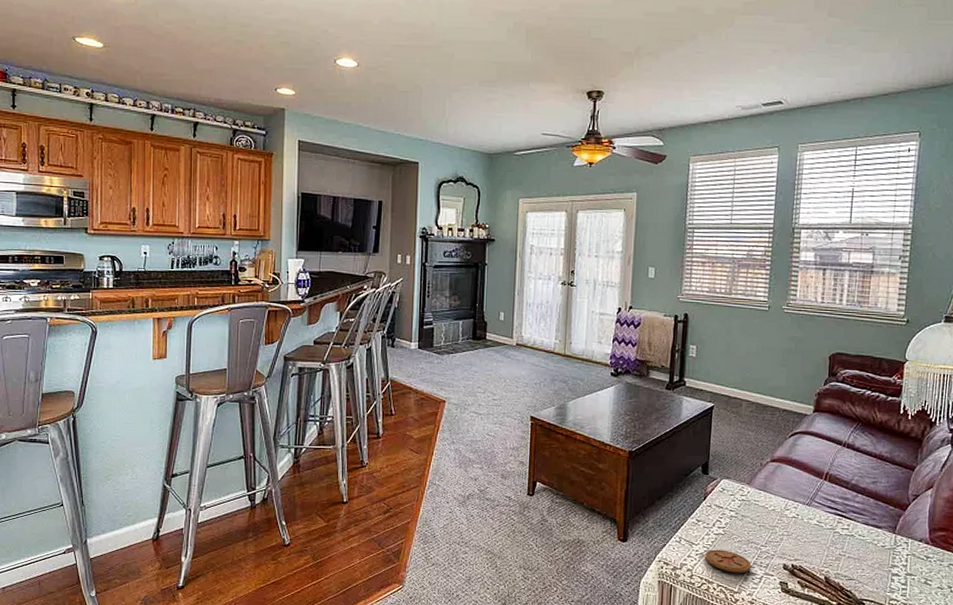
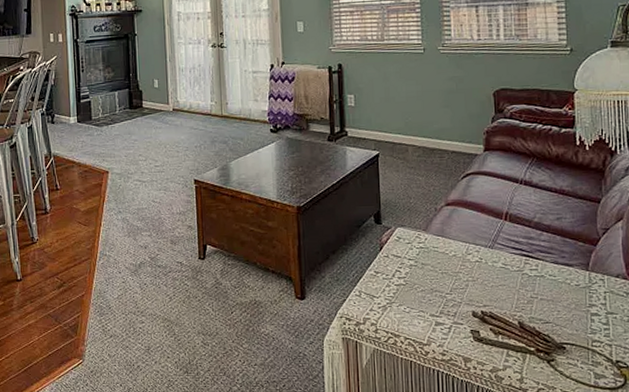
coaster: present [705,549,752,573] -> none [388,300,439,324]

